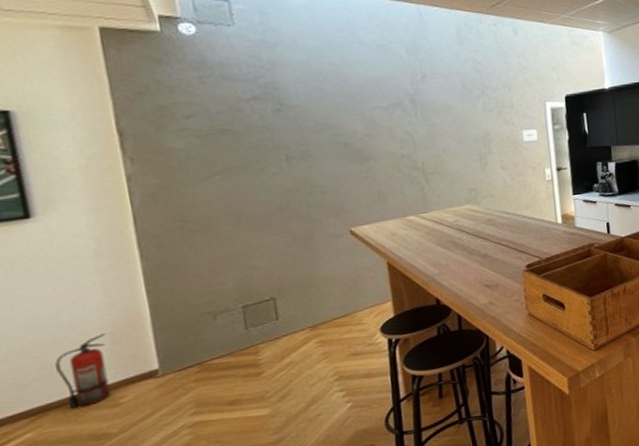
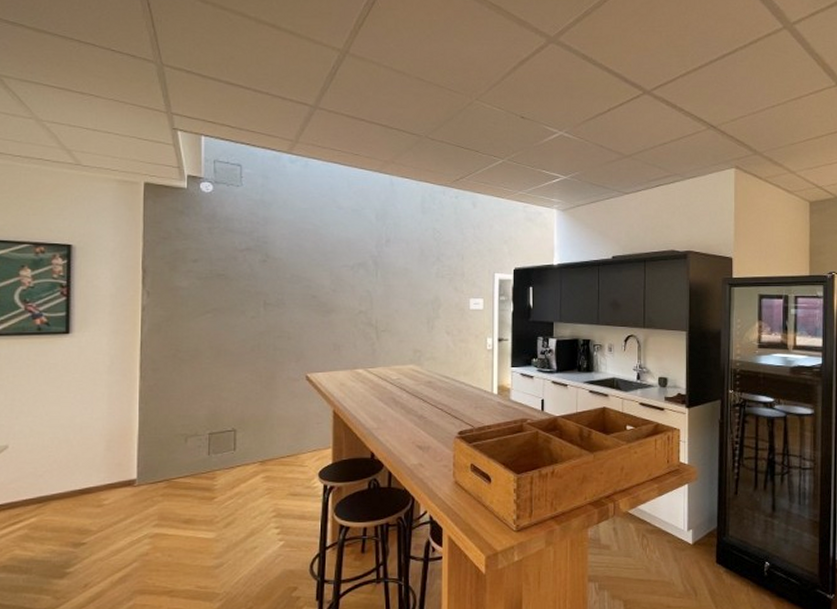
fire extinguisher: present [55,333,111,408] -> none [64,440,104,503]

